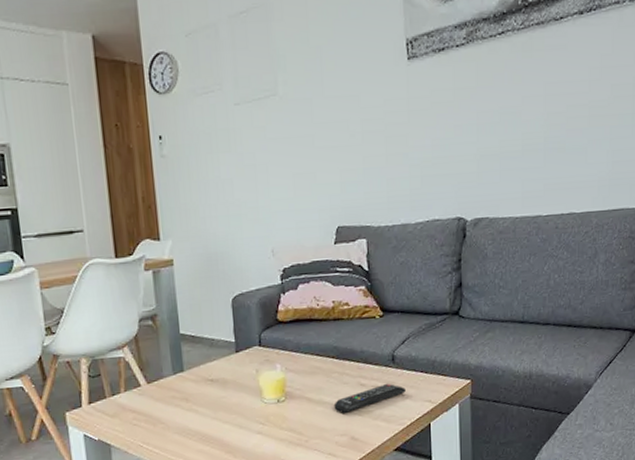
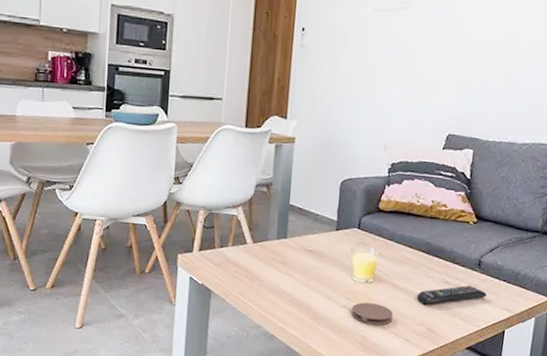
coaster: none [267,422,313,447] -> present [351,302,394,326]

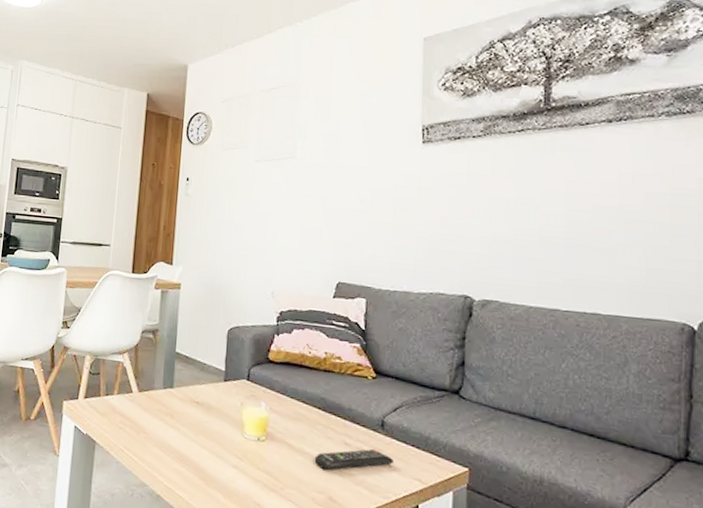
coaster: present [351,302,394,326] -> none [242,463,290,491]

